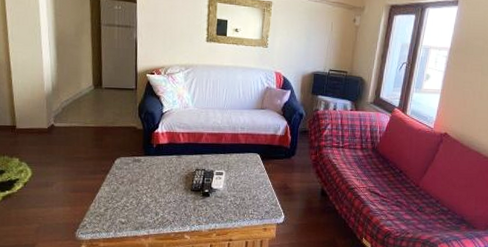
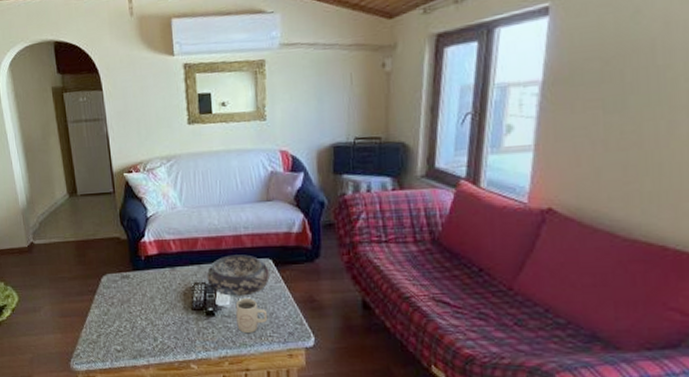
decorative bowl: none [206,149,256,182] -> present [206,255,270,296]
mug: none [226,184,252,212] -> present [235,299,268,334]

